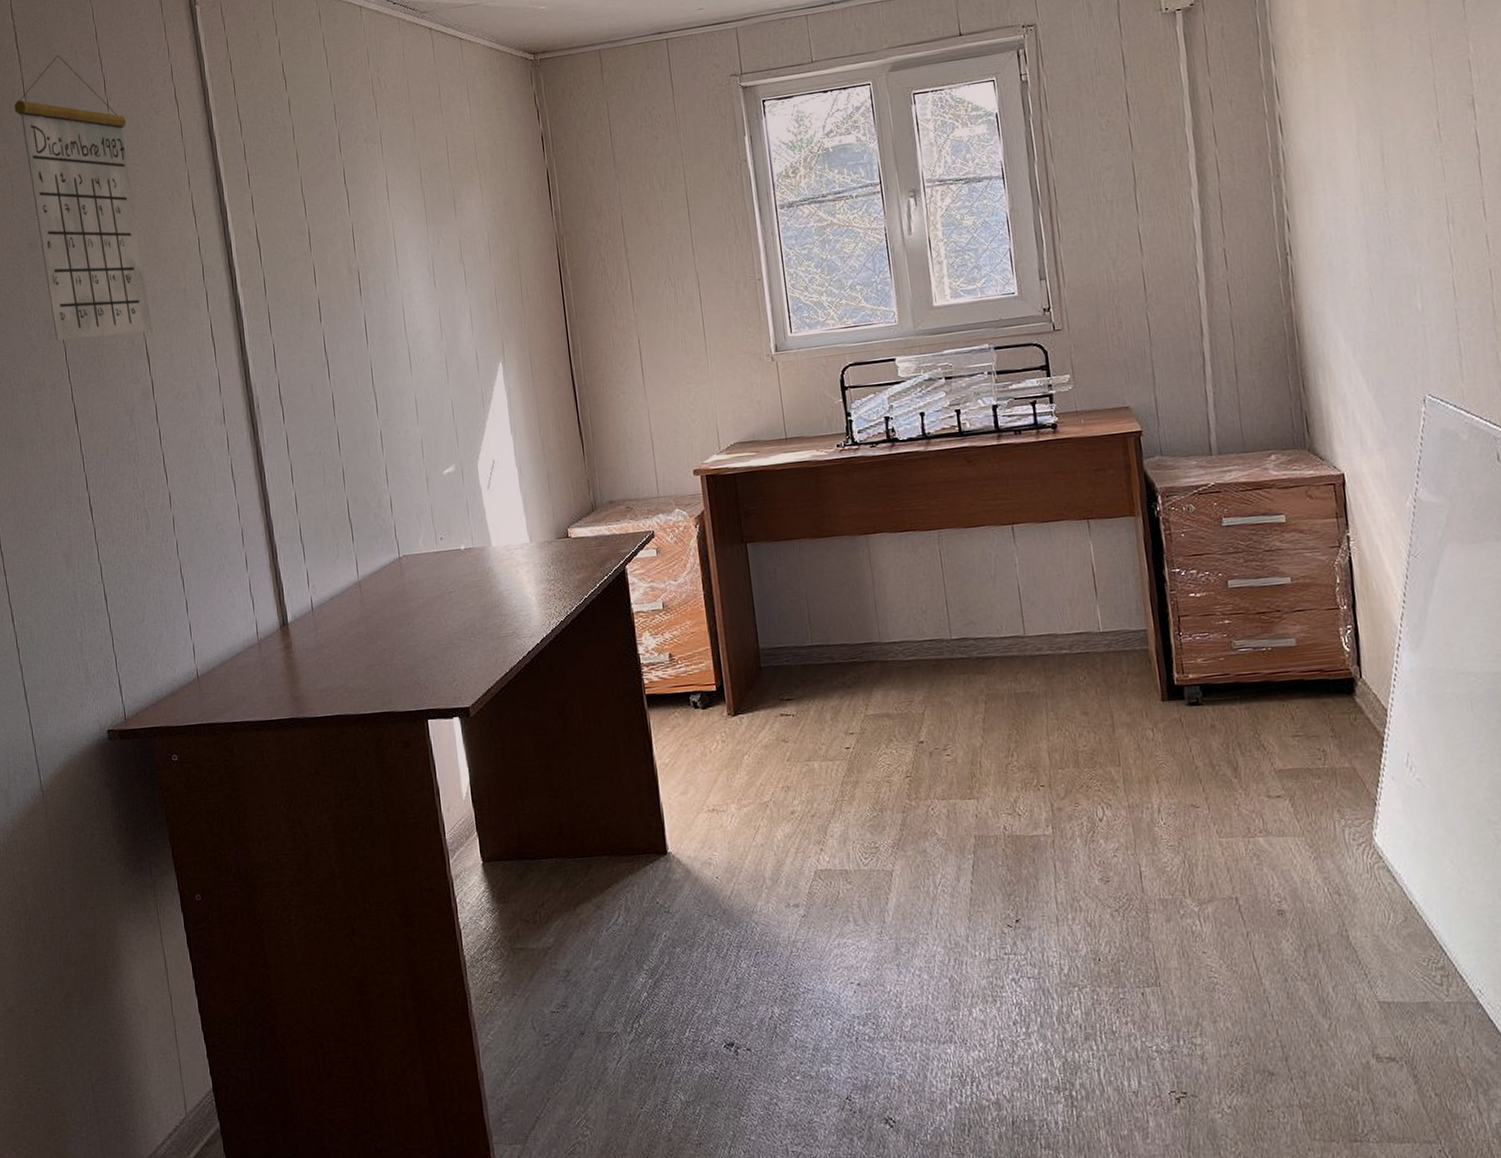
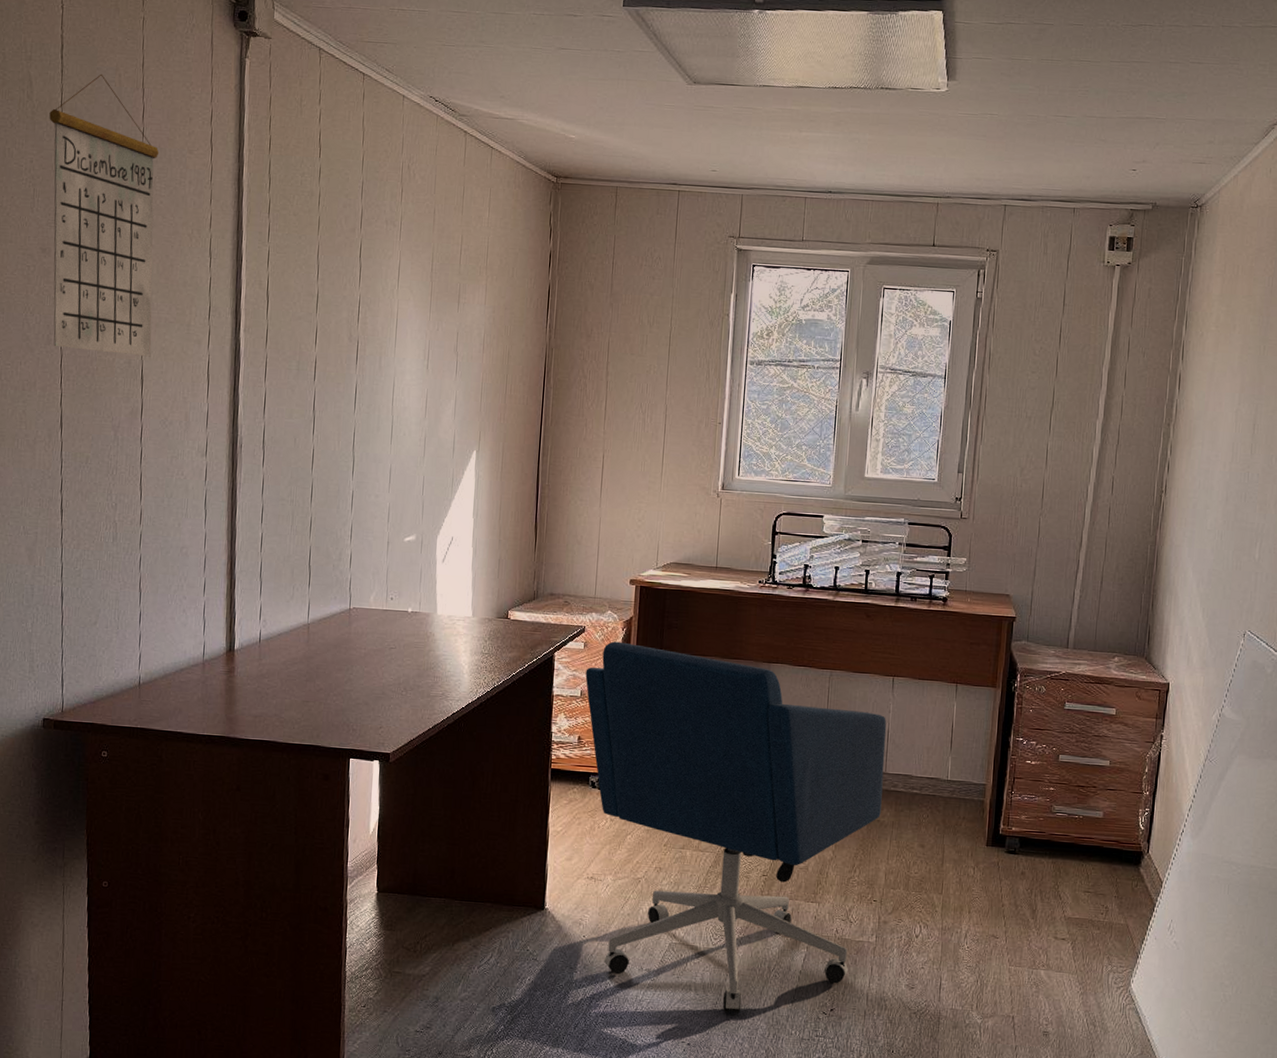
office chair: none [663,540,1029,942] -> present [585,641,887,1013]

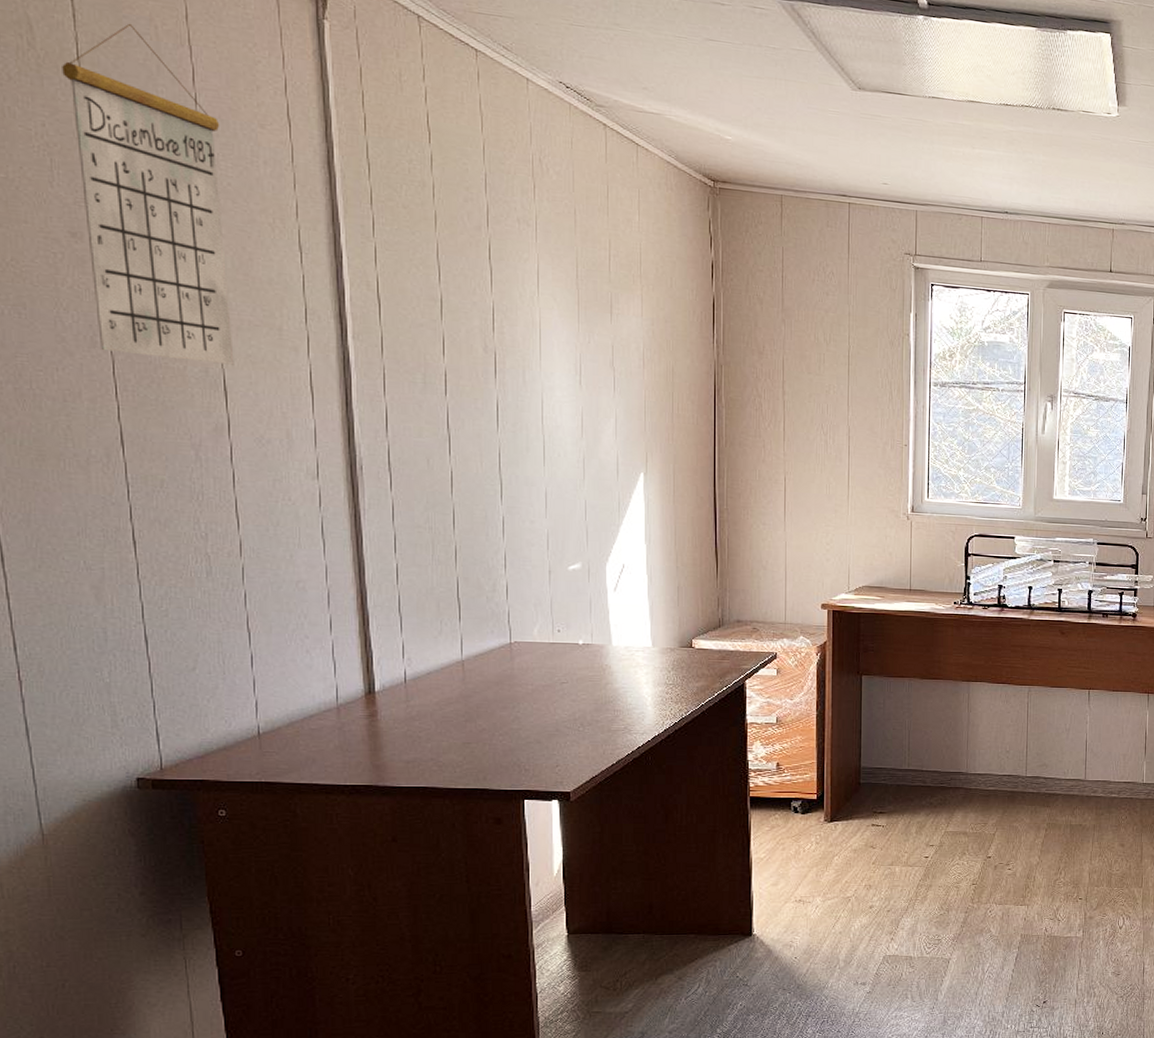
office chair: present [585,641,887,1013] -> none [780,666,1085,1016]

